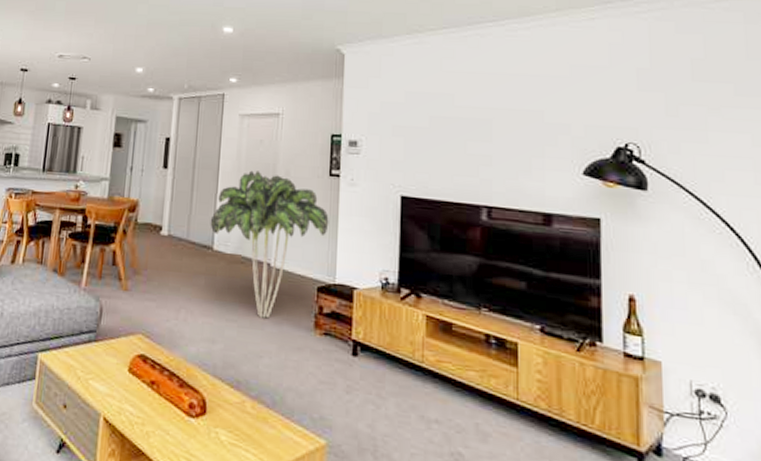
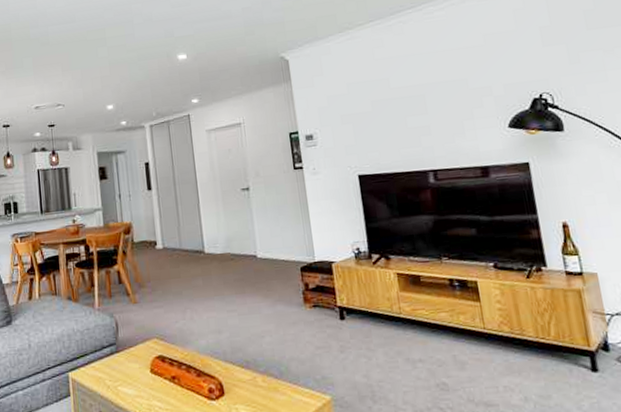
indoor plant: present [210,170,329,319] -> none [197,177,301,304]

